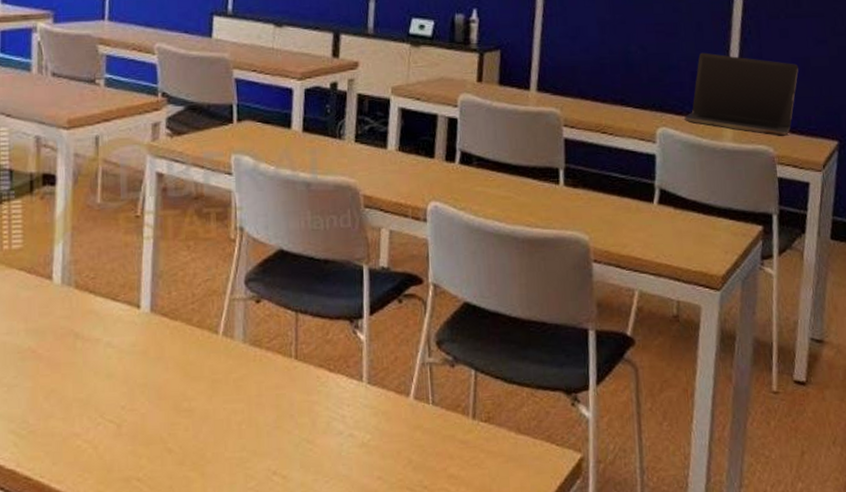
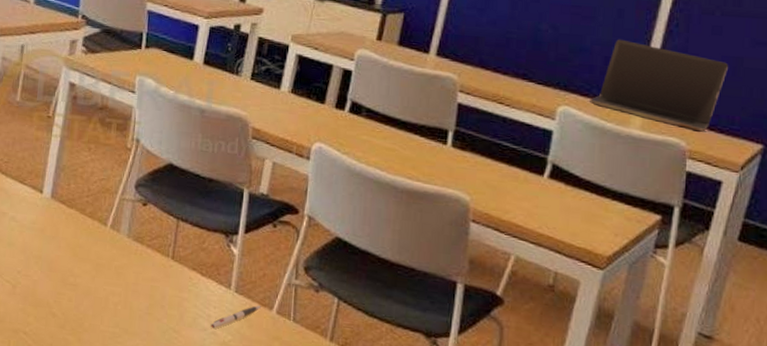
pen: none [347,394,397,430] -> present [211,305,261,329]

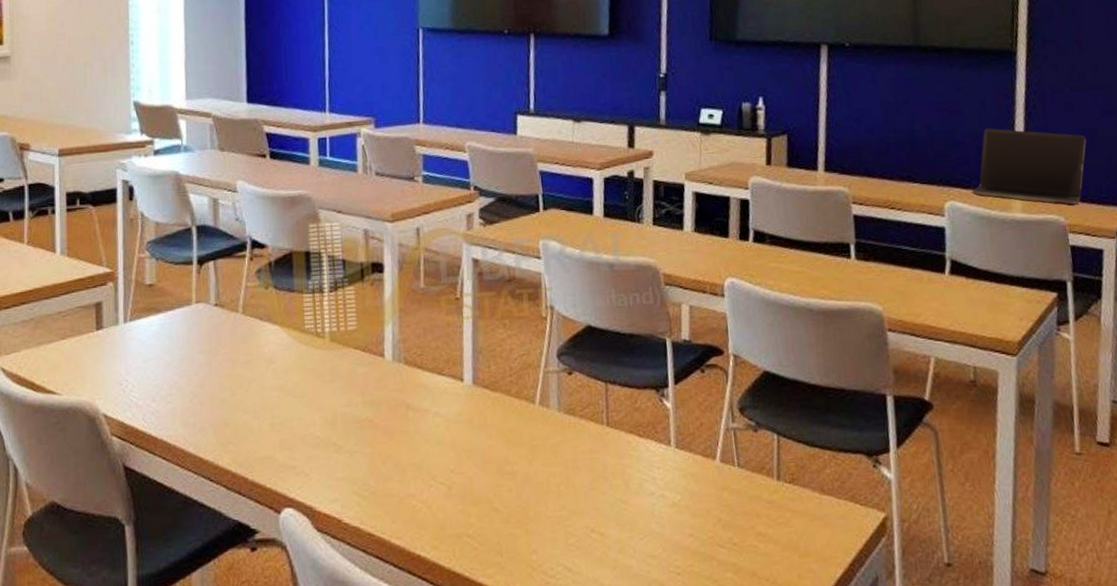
pen: present [211,305,261,329] -> none [658,457,704,491]

